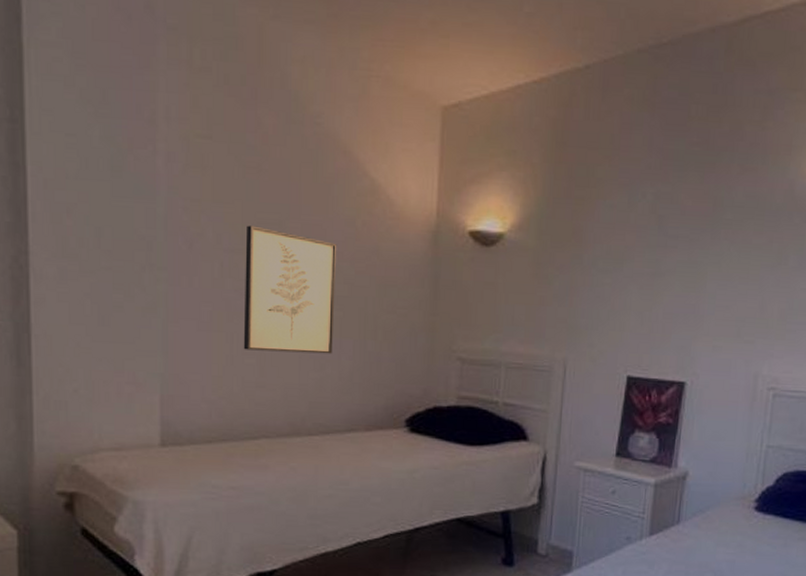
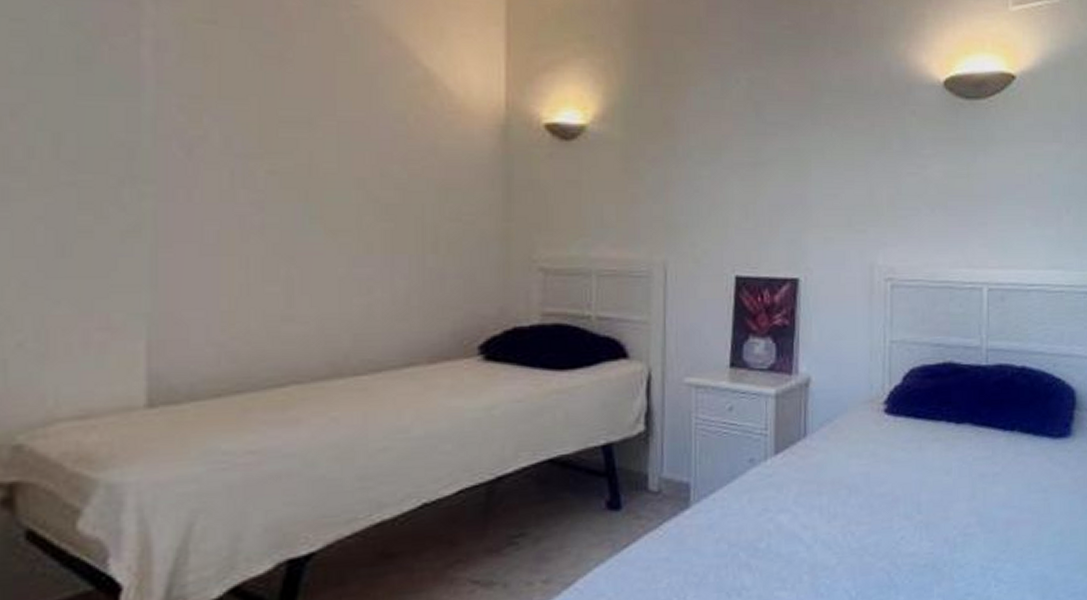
wall art: present [243,225,337,354] -> none [263,125,385,276]

